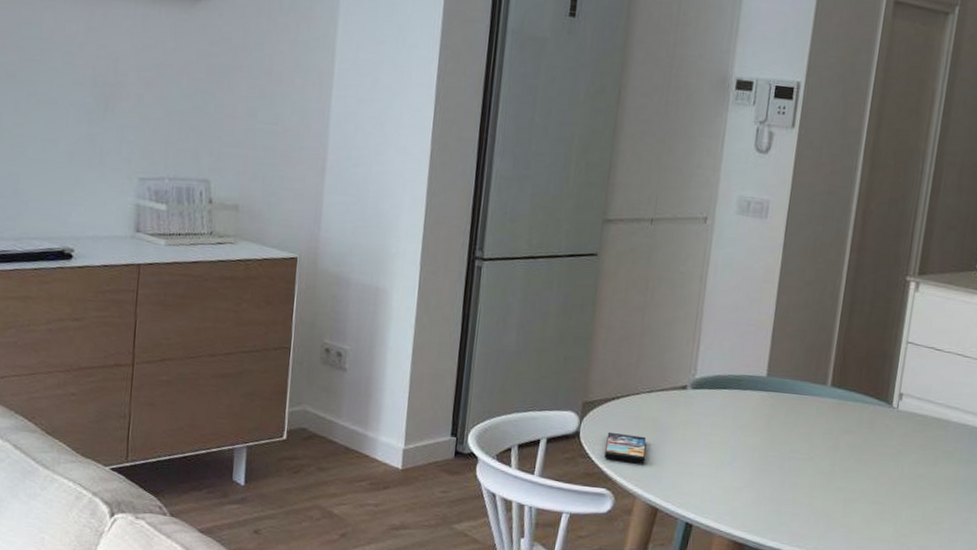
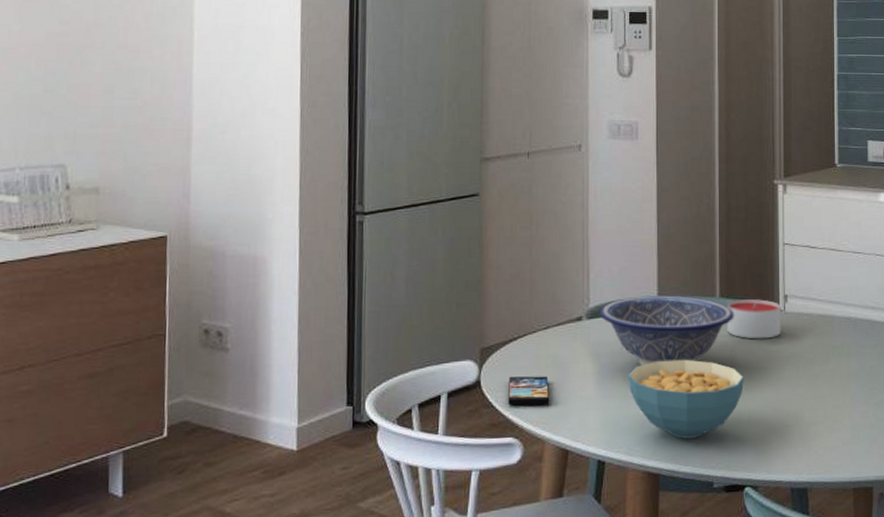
decorative bowl: none [705,374,844,445] -> present [599,295,734,366]
cereal bowl: none [725,438,845,517] -> present [628,359,744,439]
candle: none [833,391,894,434] -> present [726,299,781,339]

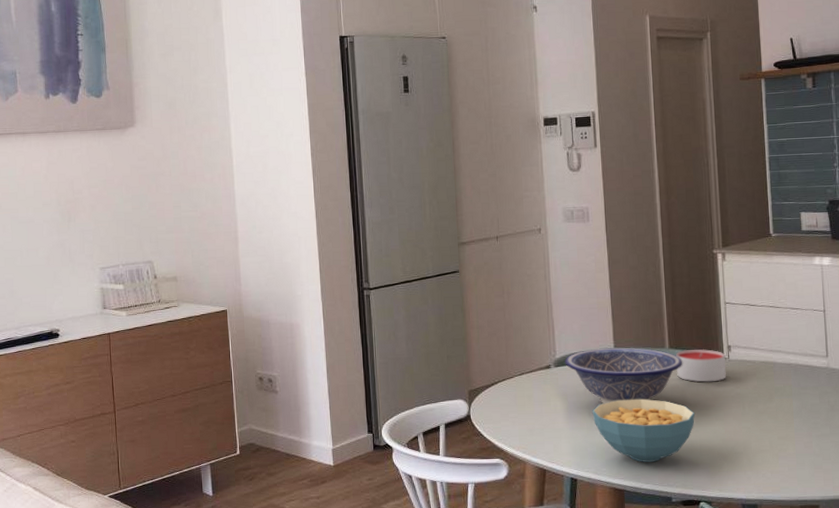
smartphone: present [508,376,550,406] -> none [493,411,528,434]

